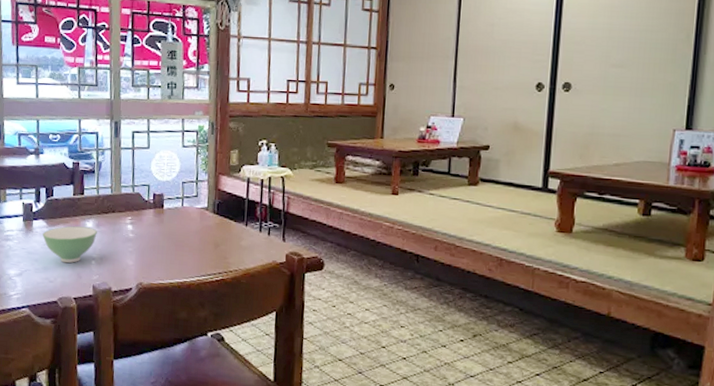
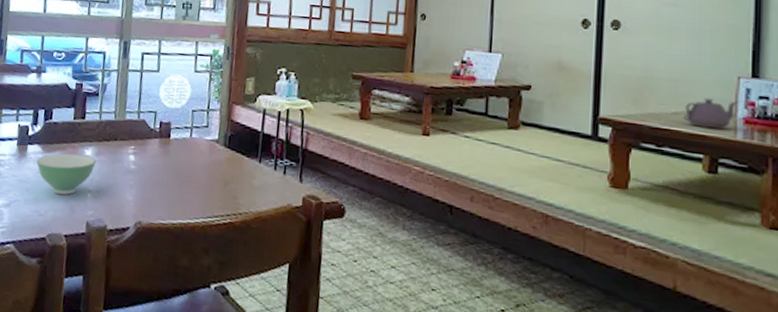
teapot: none [623,149,672,177] -> present [683,98,738,130]

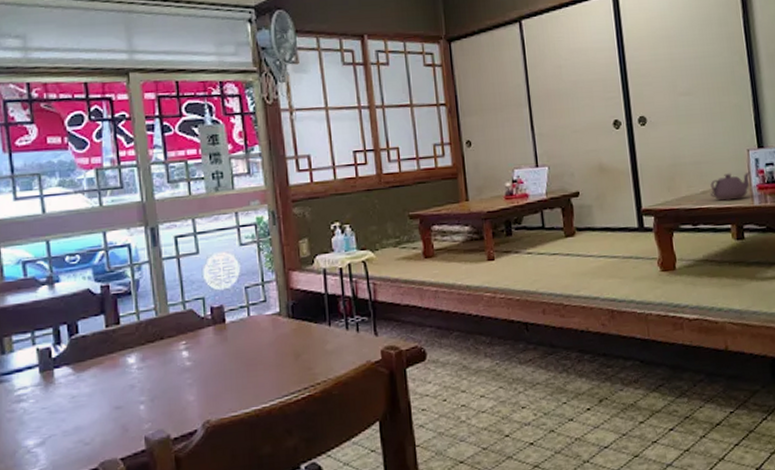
bowl: present [36,153,96,195] -> none [68,363,143,416]

